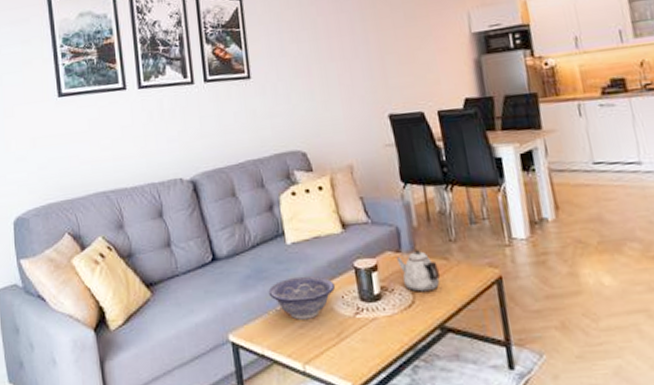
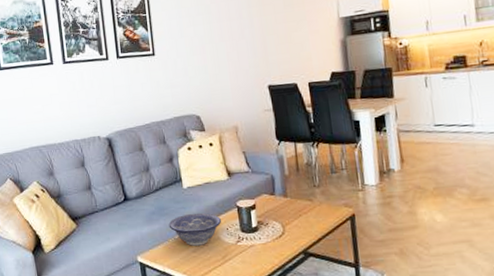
teapot: present [396,249,441,292] -> none [270,193,306,226]

